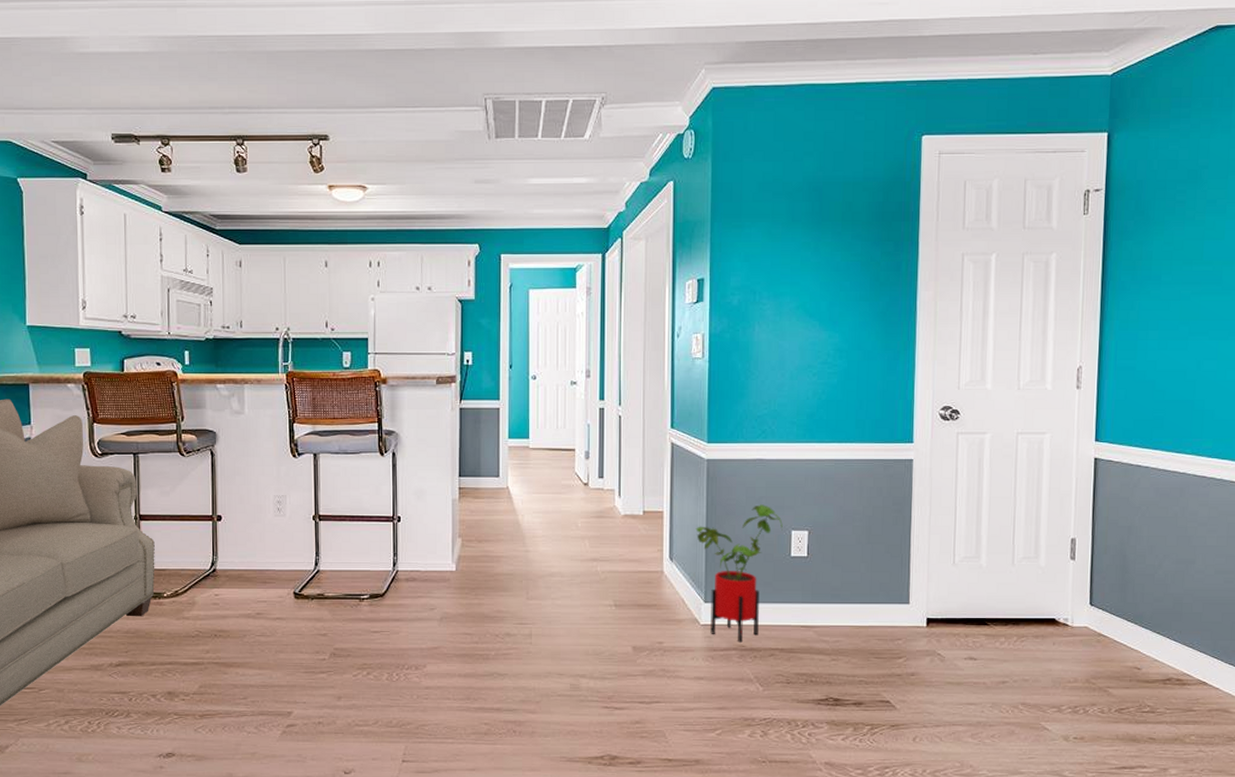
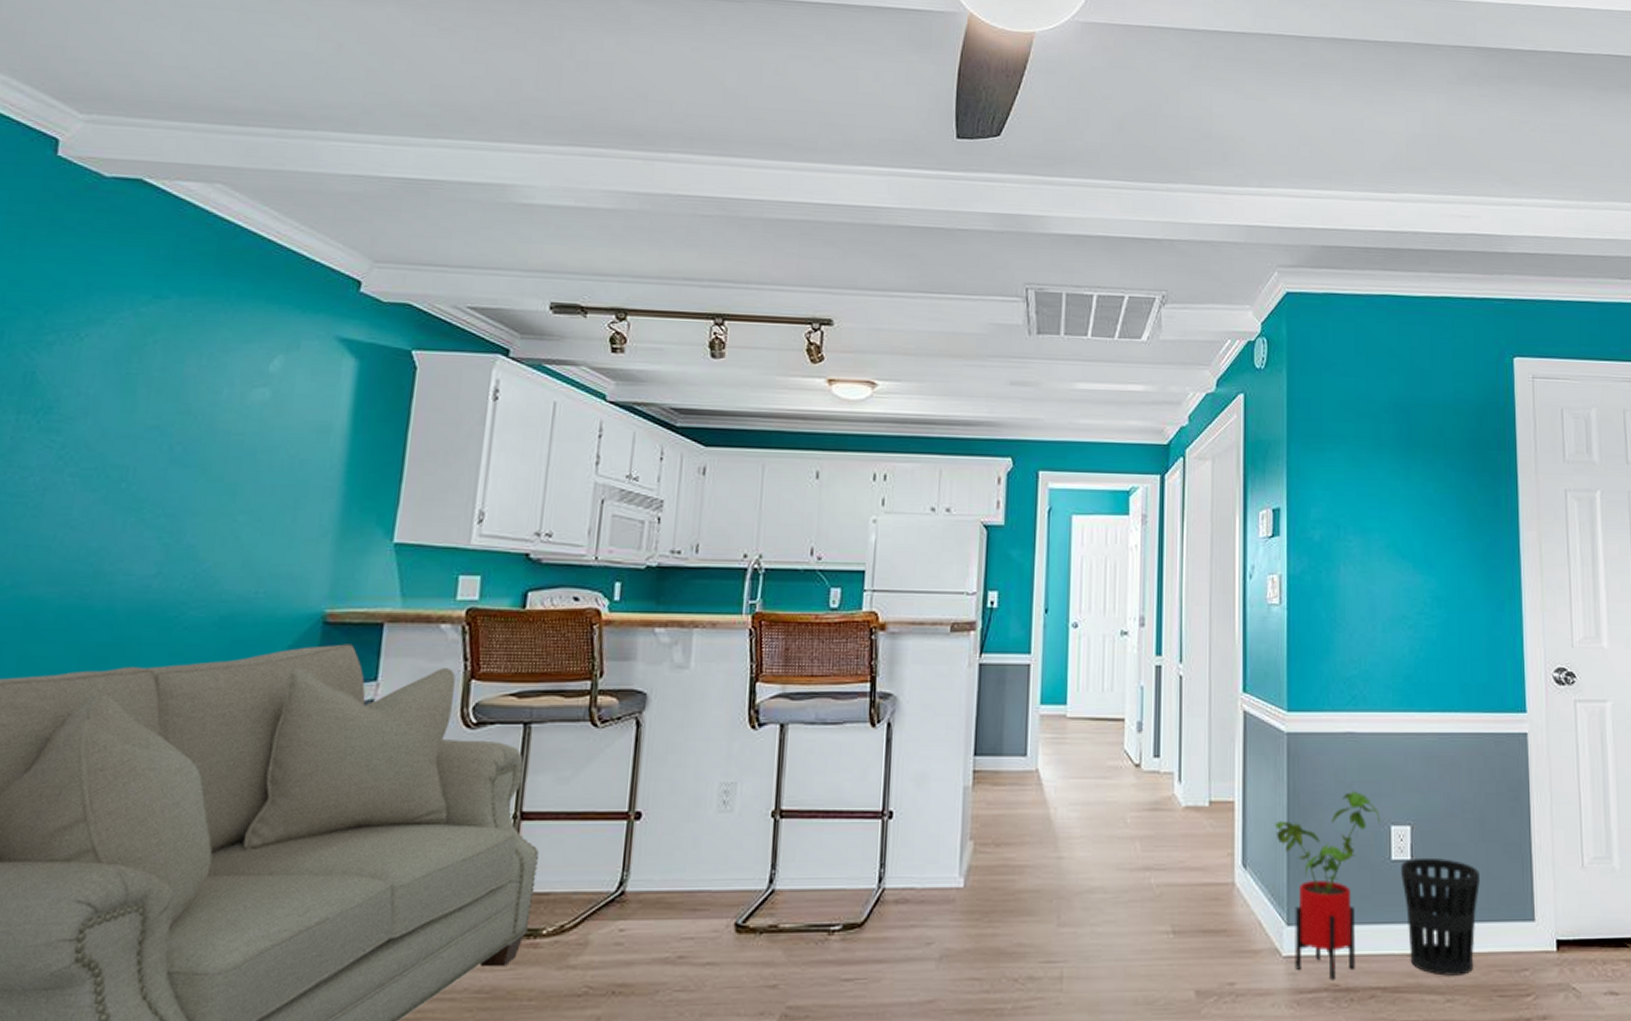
wastebasket: none [799,555,864,642] -> present [1401,857,1480,976]

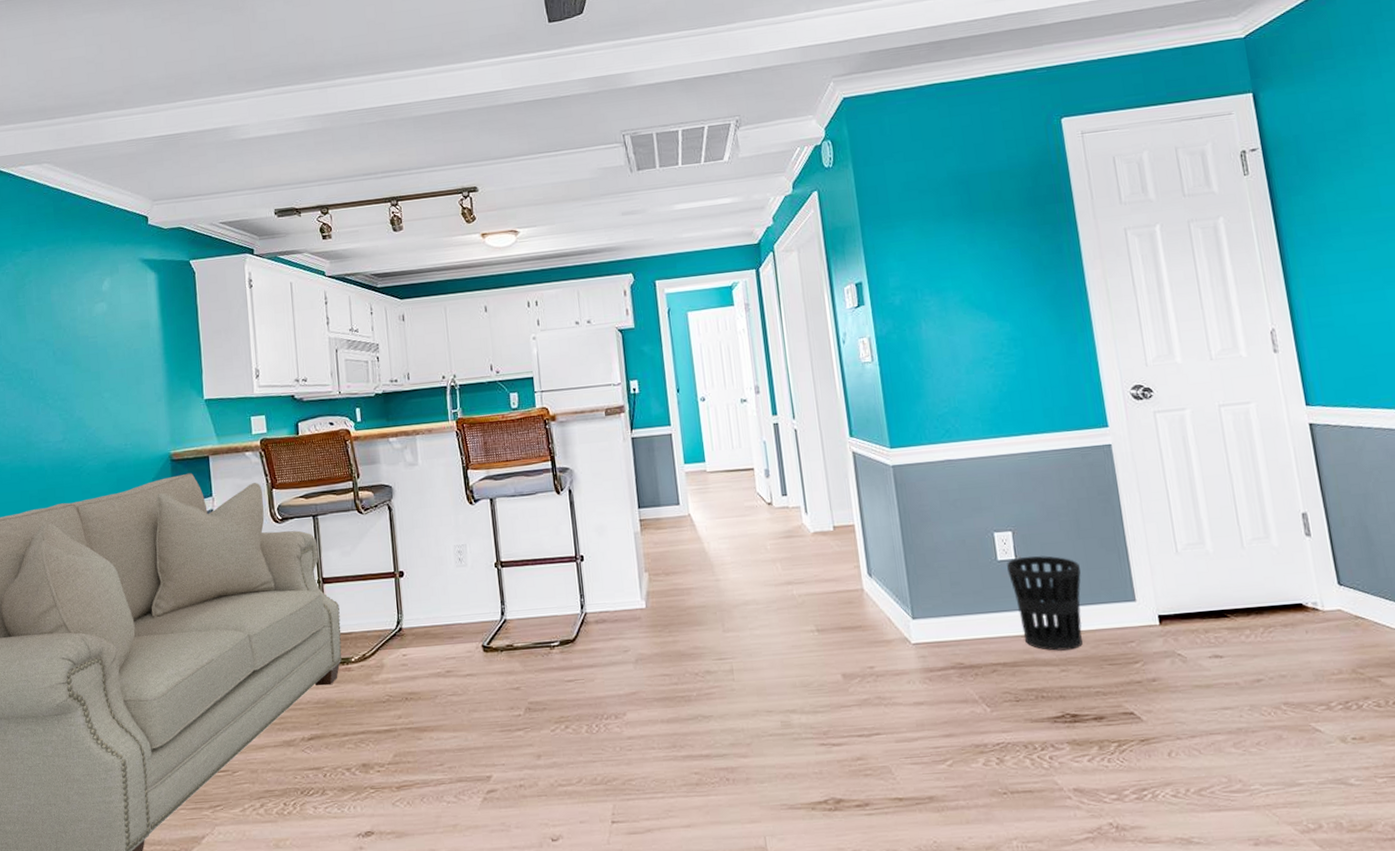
house plant: present [1274,790,1380,980] -> none [891,506,984,660]

